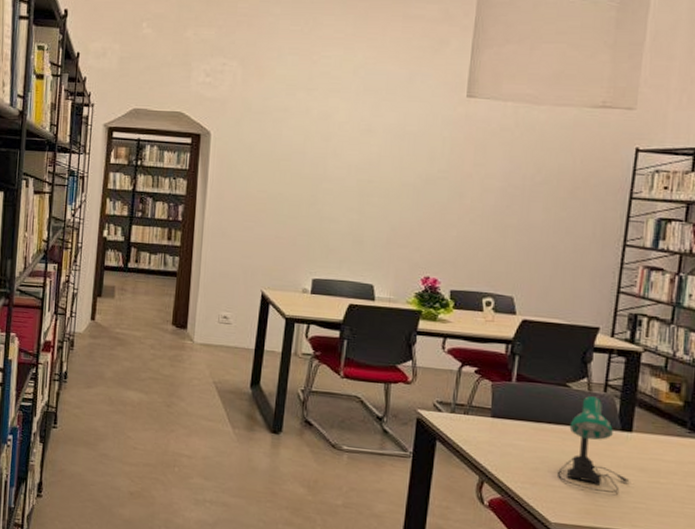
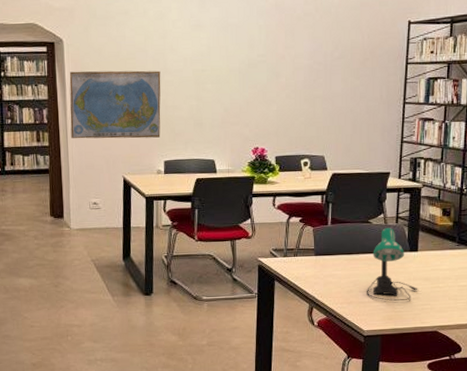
world map: none [207,167,319,252] -> present [69,70,161,139]

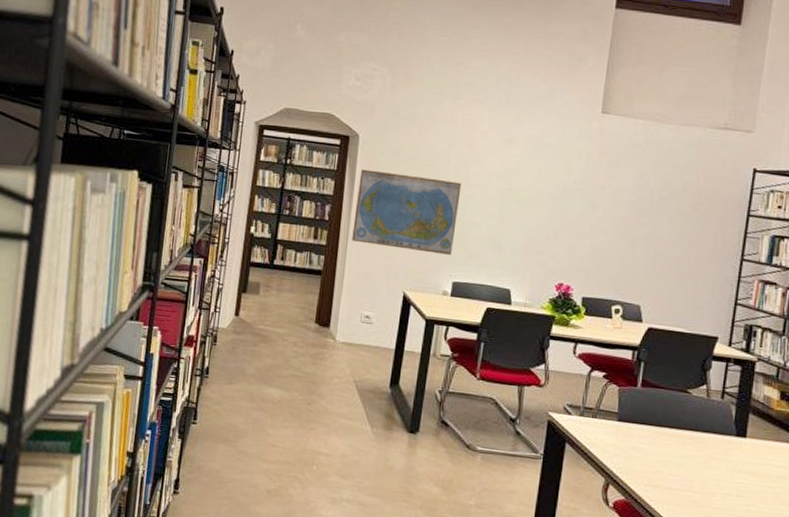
desk lamp: present [366,228,419,301] -> none [677,402,745,496]

